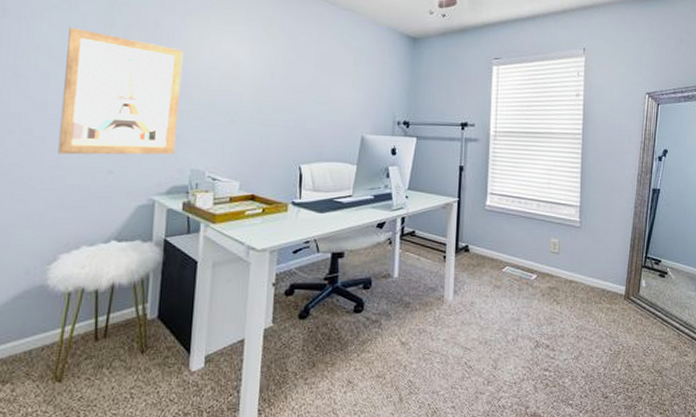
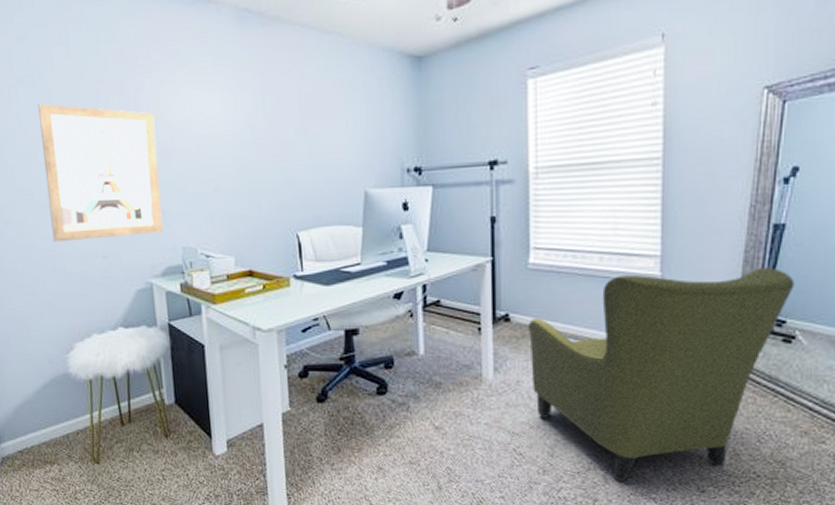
armchair: none [482,219,666,390] -> present [527,267,795,481]

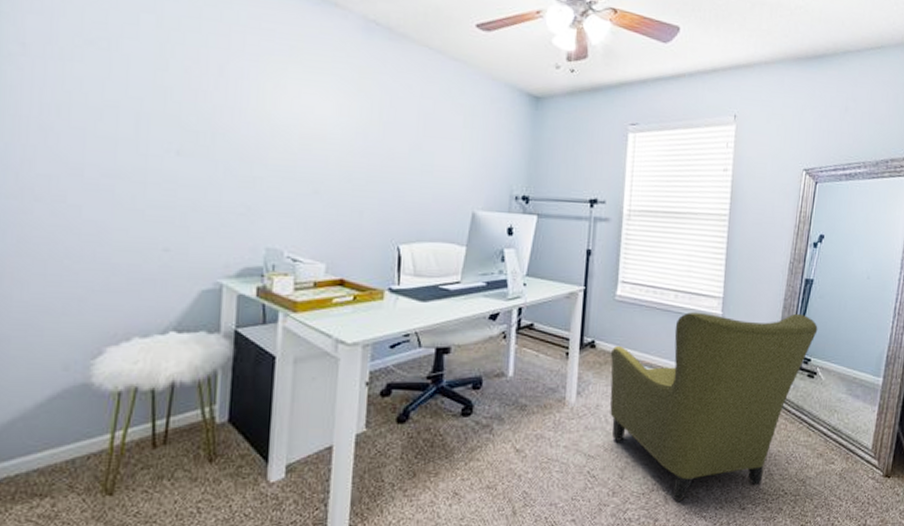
wall art: present [38,103,164,242] -> none [99,69,255,231]

